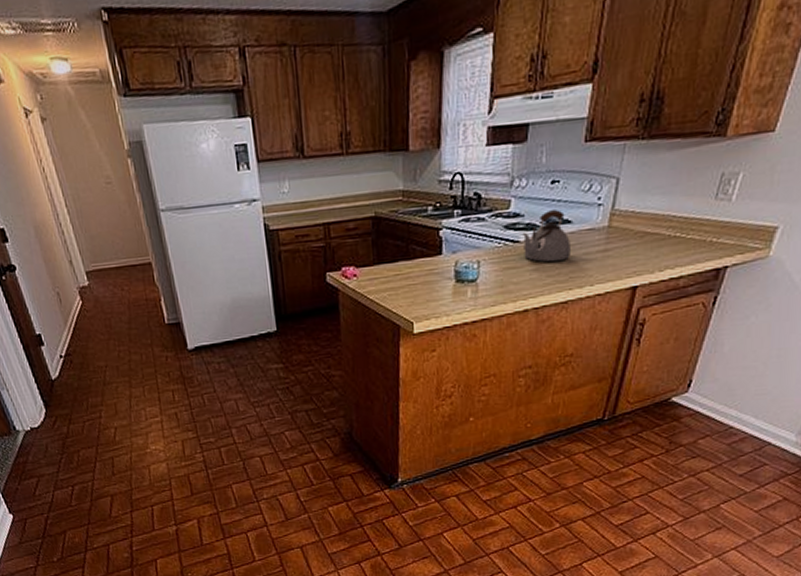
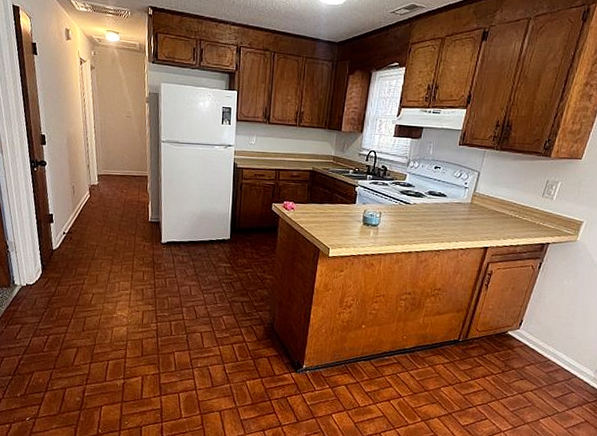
kettle: present [523,210,570,262] -> none [412,186,445,222]

